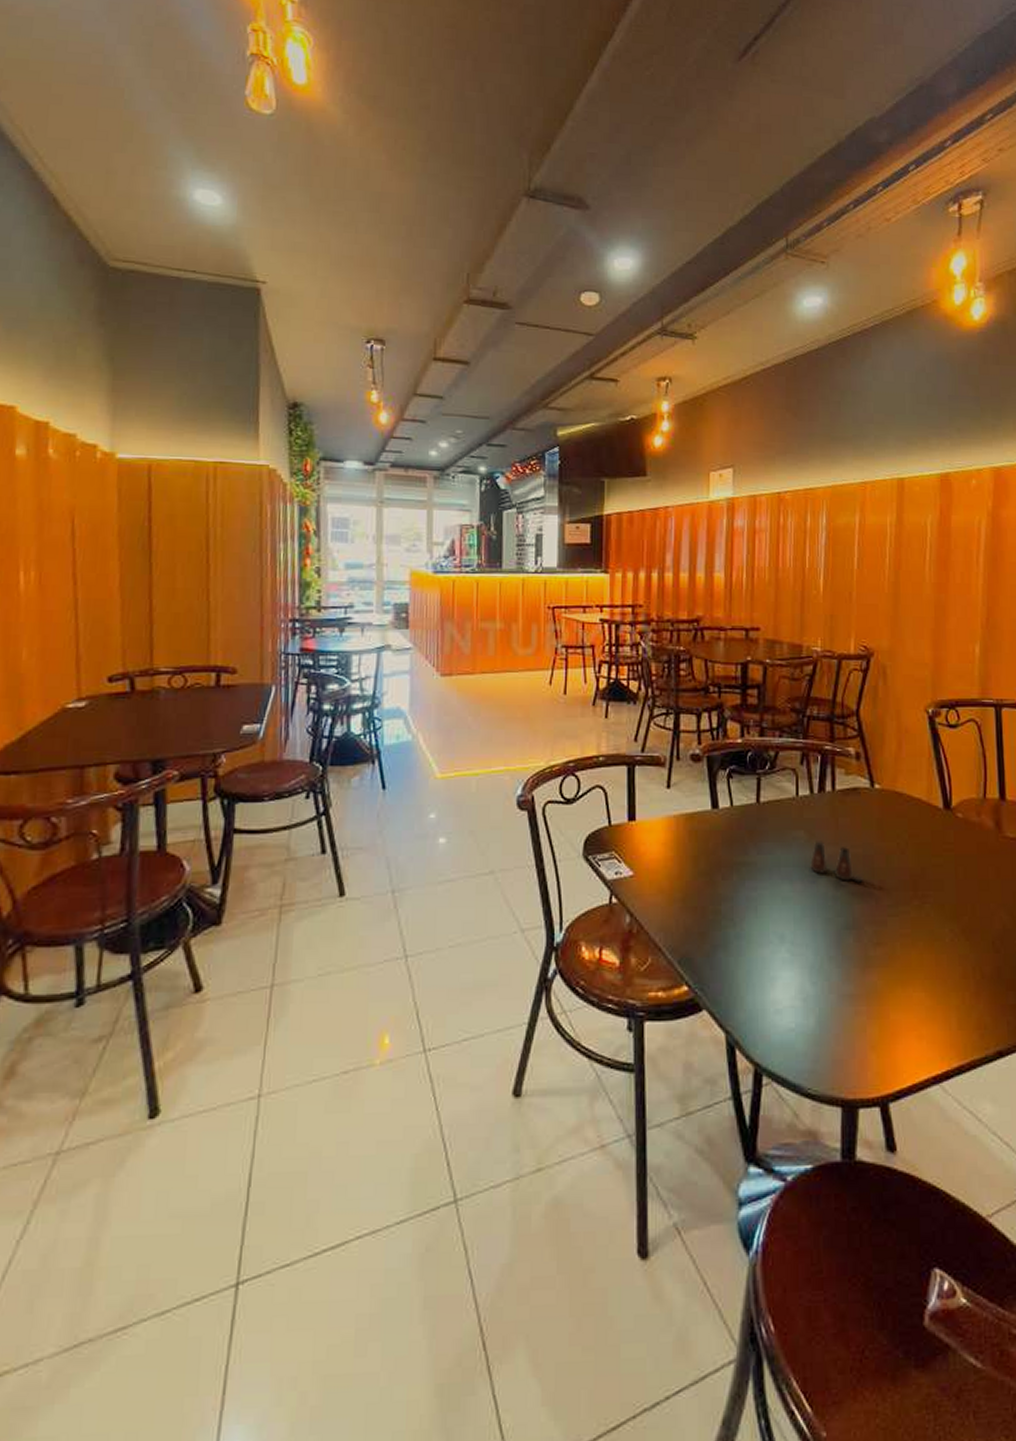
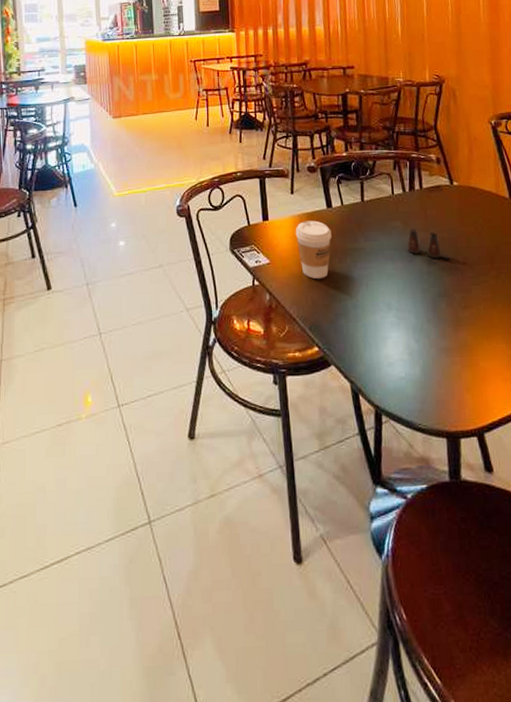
coffee cup: none [669,824,715,900] -> present [295,220,332,279]

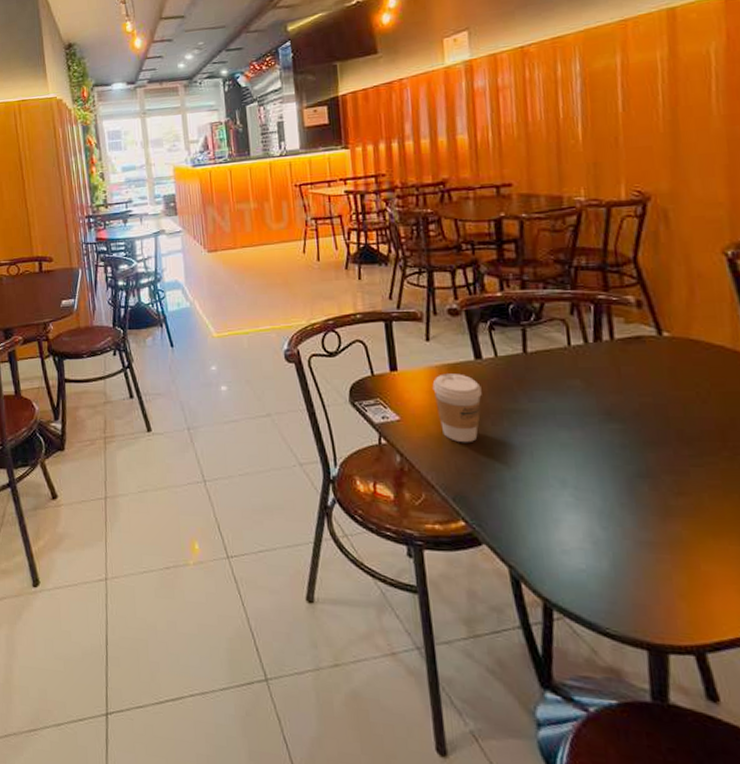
salt shaker: present [407,228,450,260] -> none [590,390,656,432]

